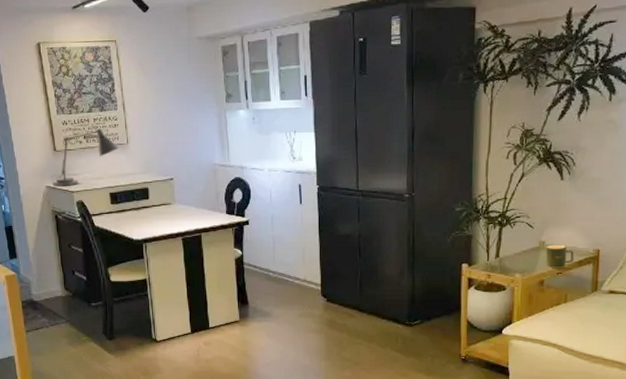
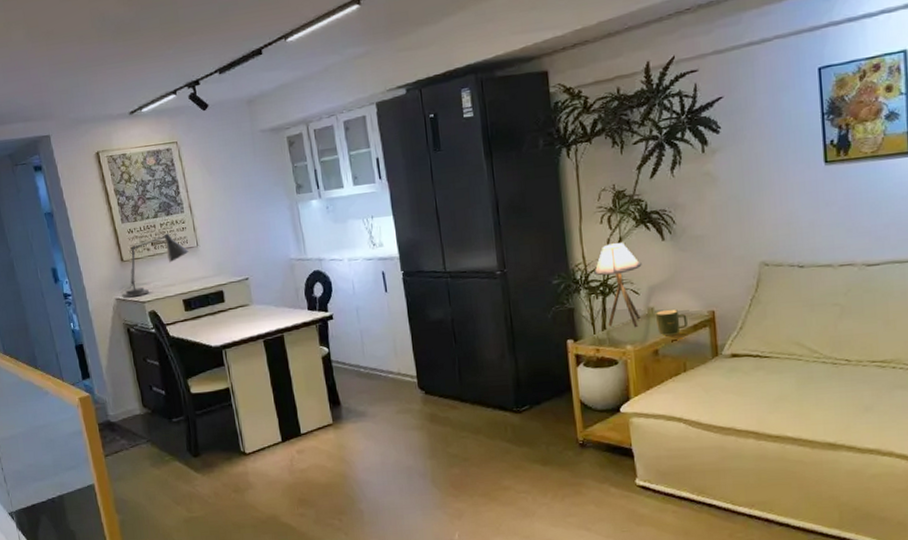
table lamp: none [495,177,540,259] -> present [594,242,642,328]

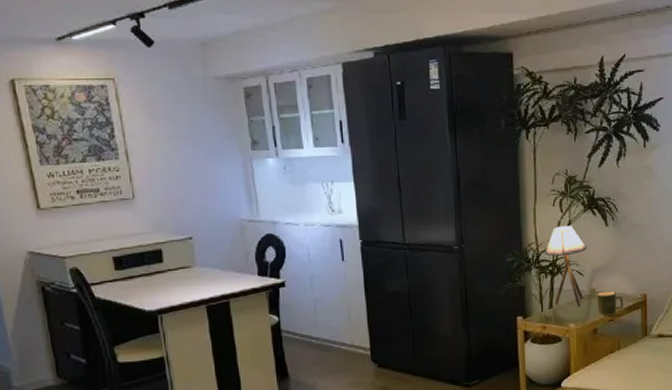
desk lamp: present [122,233,189,298] -> none [36,181,123,252]

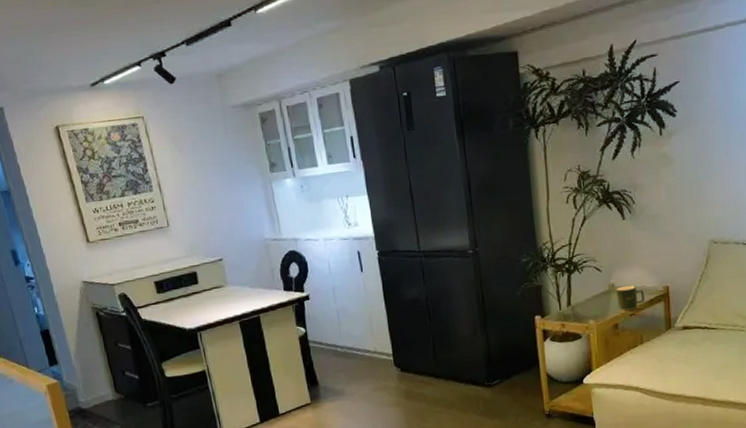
table lamp: present [545,225,587,308] -> none [560,221,604,304]

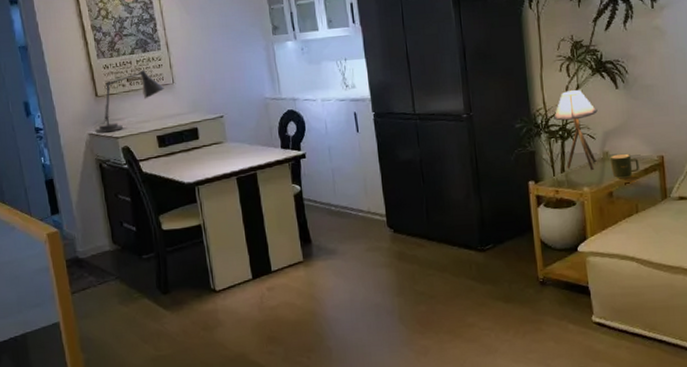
desk lamp: none [89,213,159,281] -> present [95,70,164,133]
table lamp: none [560,221,604,304] -> present [553,89,598,171]

